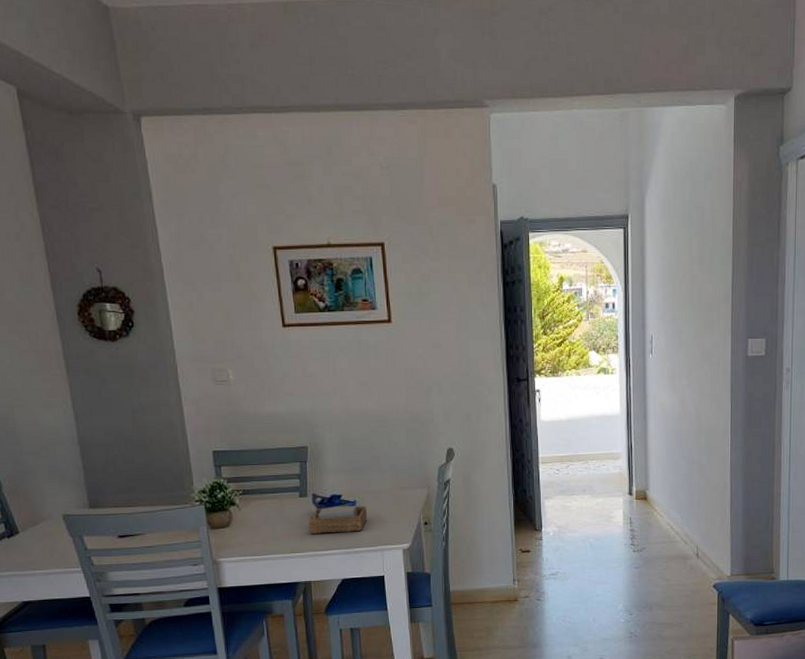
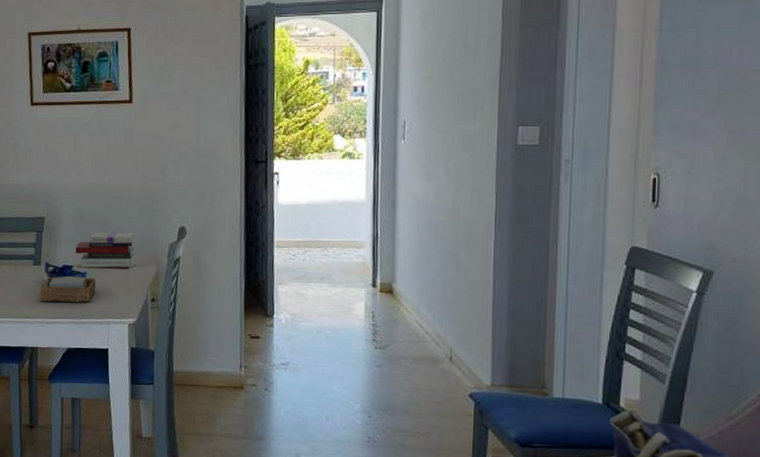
books: none [343,457,407,497] -> present [76,232,136,270]

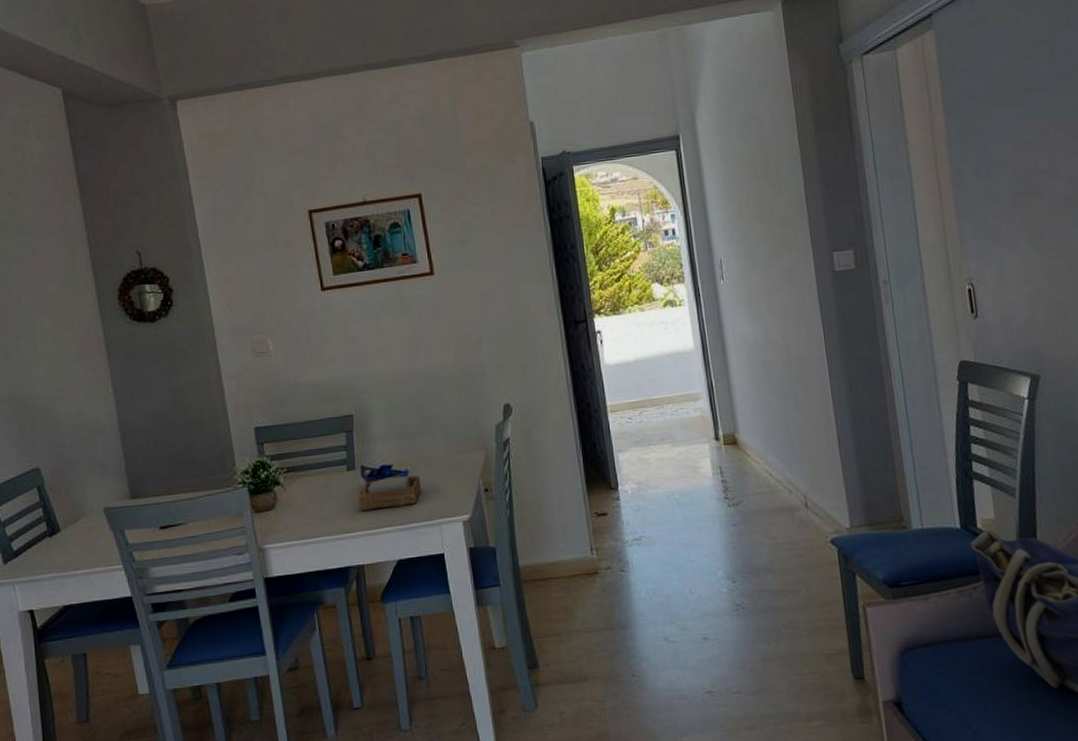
books: present [76,232,136,270] -> none [392,418,462,466]

